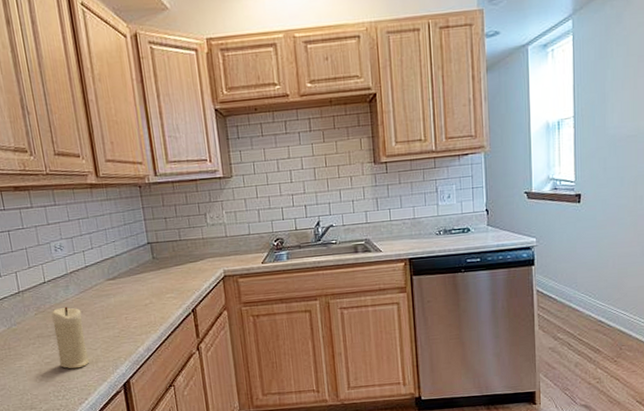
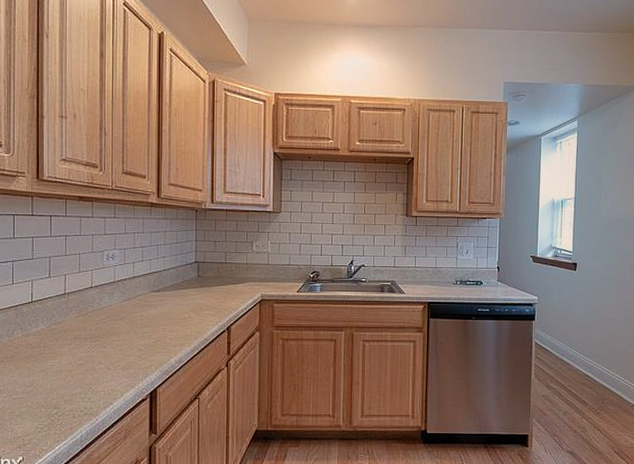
candle: present [51,306,89,369] -> none [92,312,122,373]

